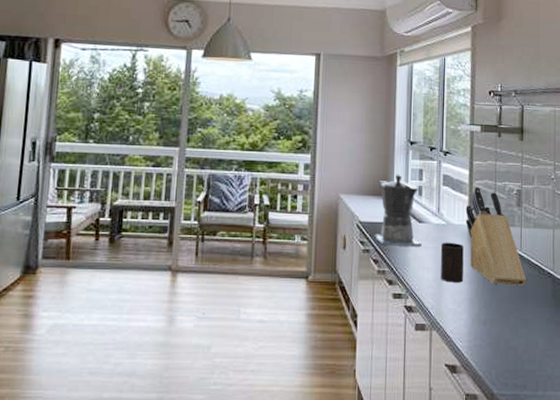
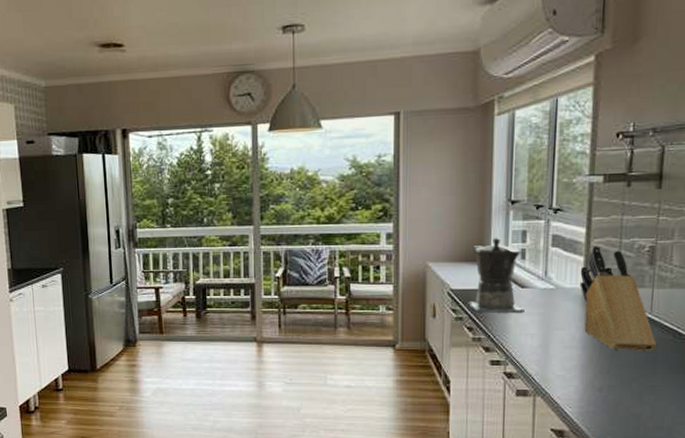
cup: present [440,242,464,283] -> none [547,307,577,349]

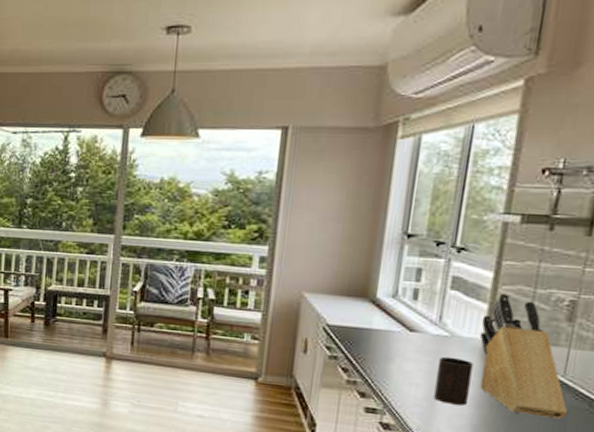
coffee maker: present [469,237,525,313] -> none [347,272,414,359]
cup: none [547,307,577,349] -> present [434,356,473,406]

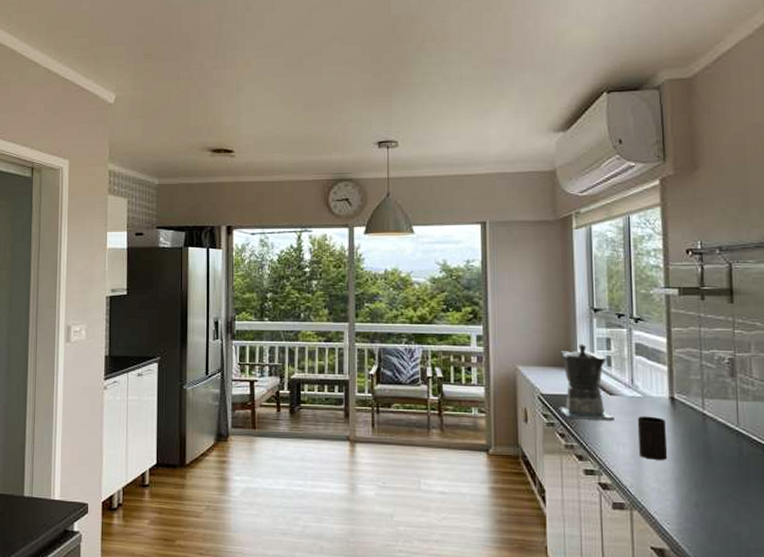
coffee maker: none [347,272,414,359] -> present [560,343,614,420]
knife block: present [479,293,568,419] -> none [665,355,748,466]

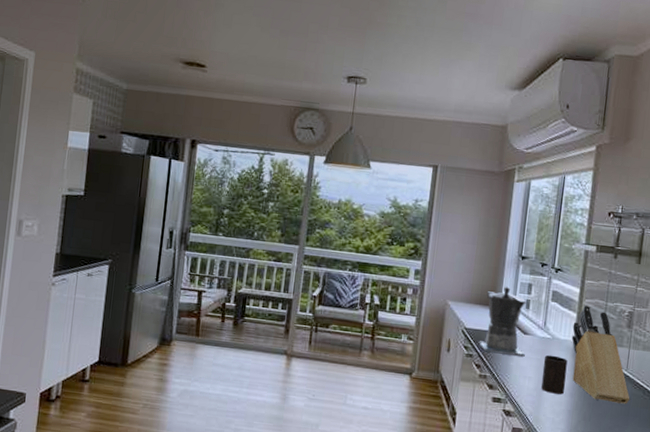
knife block: none [665,355,748,466] -> present [571,305,630,404]

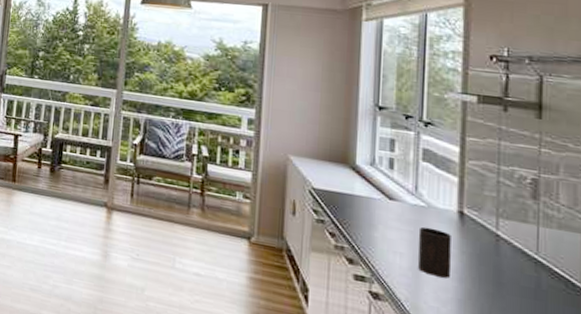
coffee maker: present [479,286,526,357] -> none [332,141,393,227]
knife block: present [571,305,630,404] -> none [454,167,547,298]

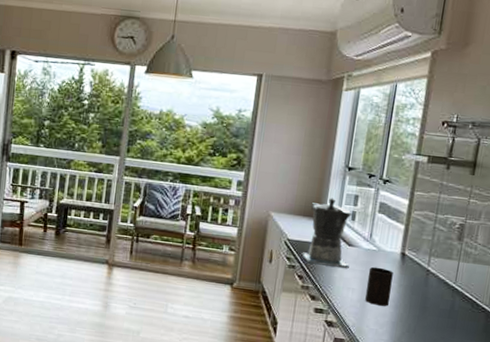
coffee maker: none [332,141,393,227] -> present [302,197,352,268]

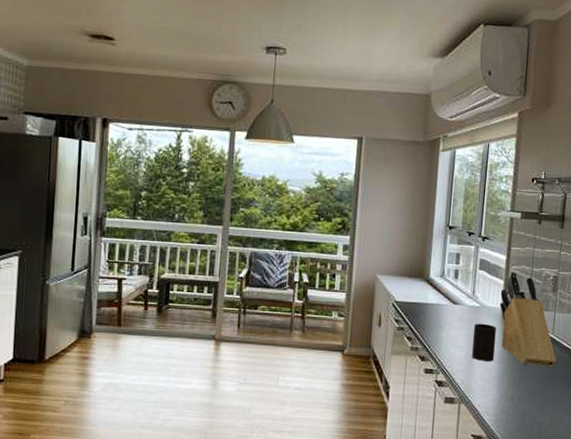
coffee maker: present [302,197,352,268] -> none [410,257,455,326]
knife block: none [398,217,458,317] -> present [499,271,557,367]

